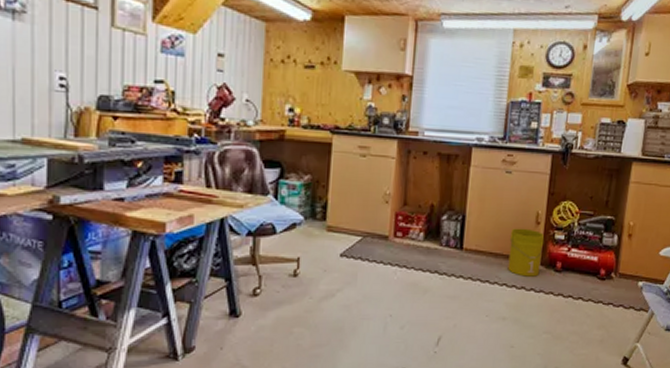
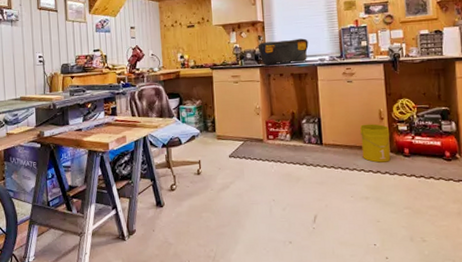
toolbox: none [399,105,467,139] -> present [258,38,309,65]

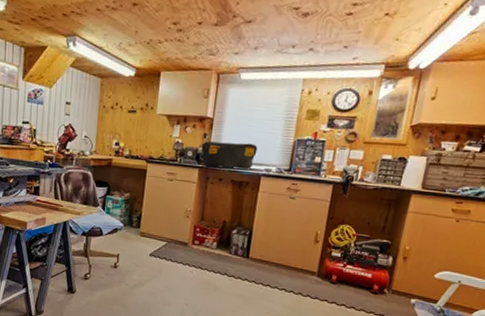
bucket: present [359,124,391,163] -> none [287,244,322,286]

